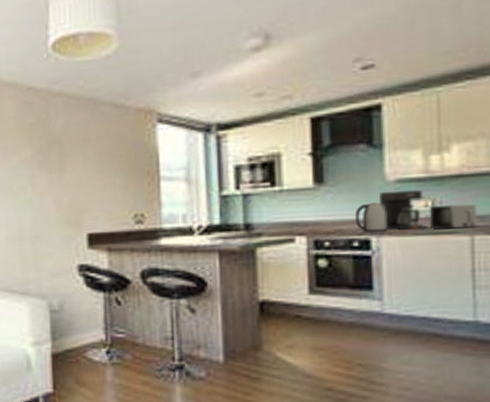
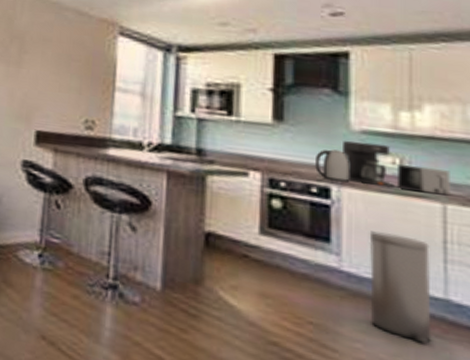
pedal bin: none [407,271,464,363] -> present [369,231,431,343]

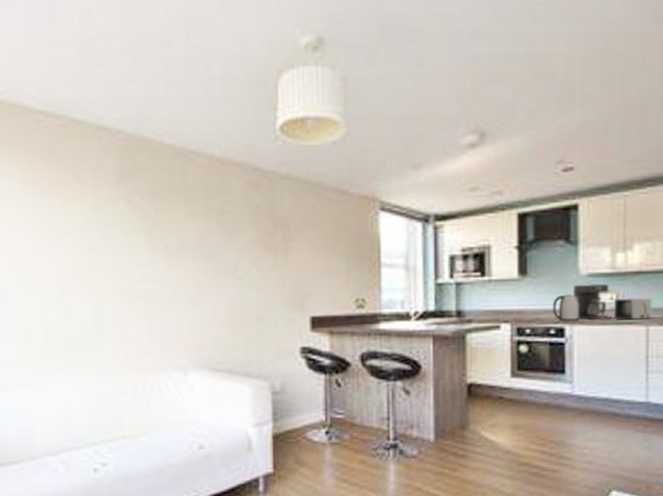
pedal bin: present [369,231,431,343] -> none [593,358,637,439]

